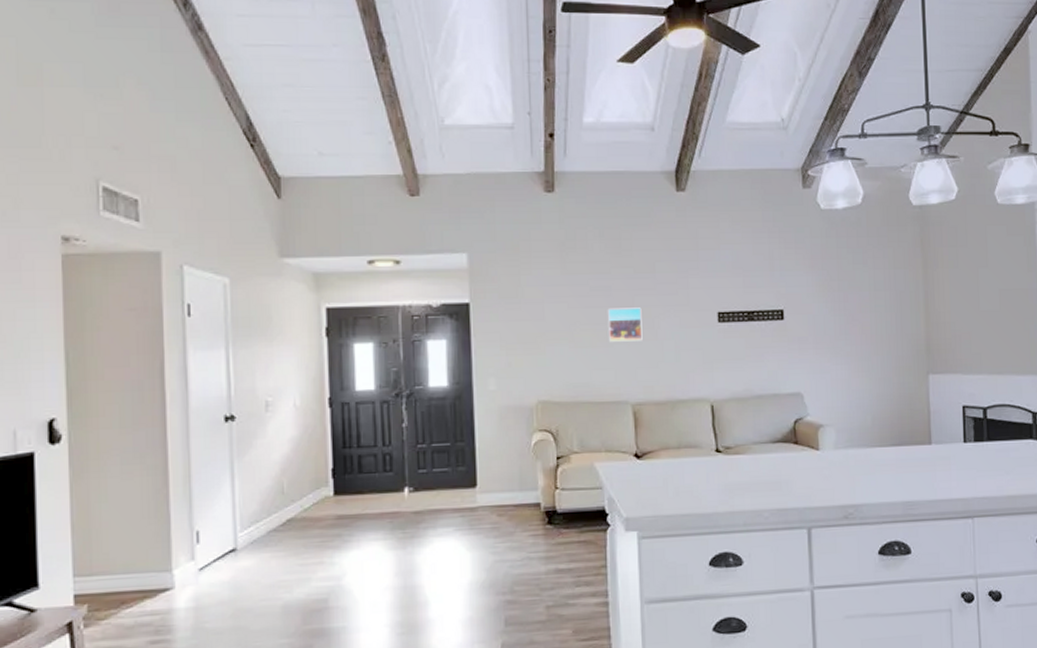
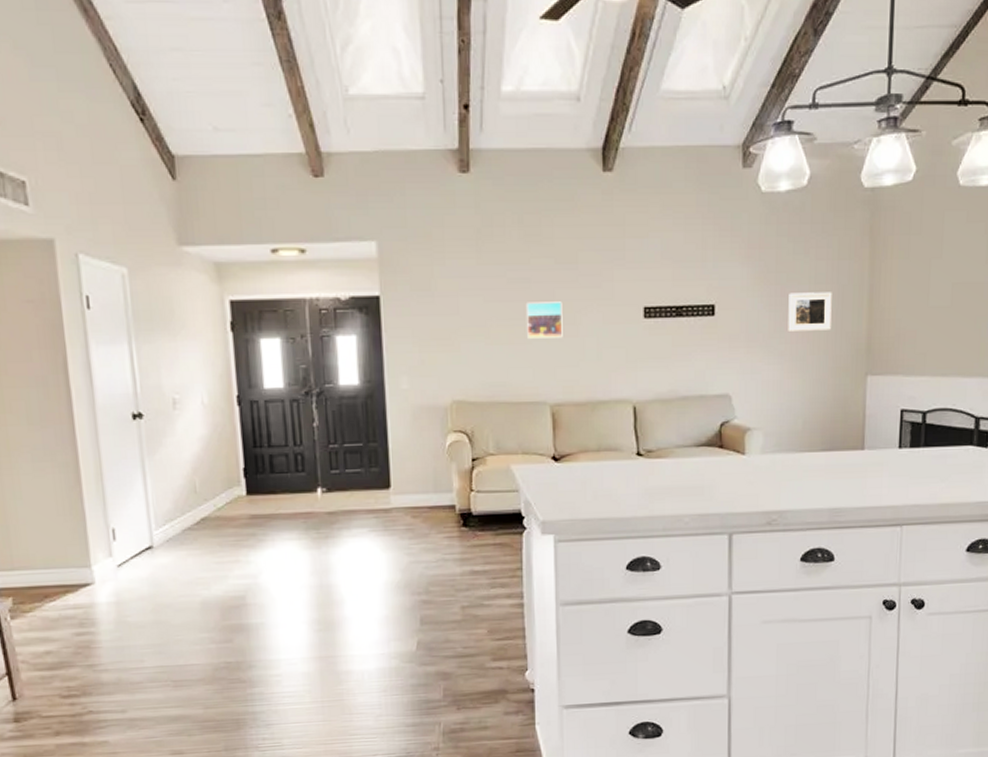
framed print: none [851,298,892,334] -> present [788,292,832,331]

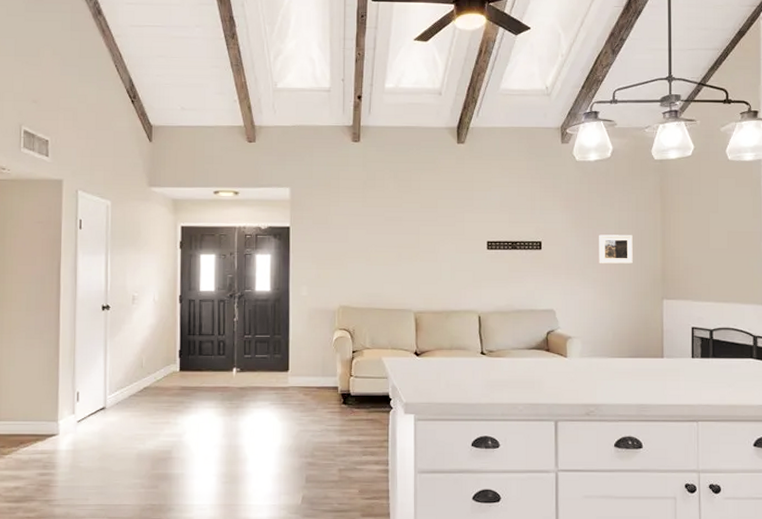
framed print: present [525,301,563,339] -> none [397,235,425,262]

